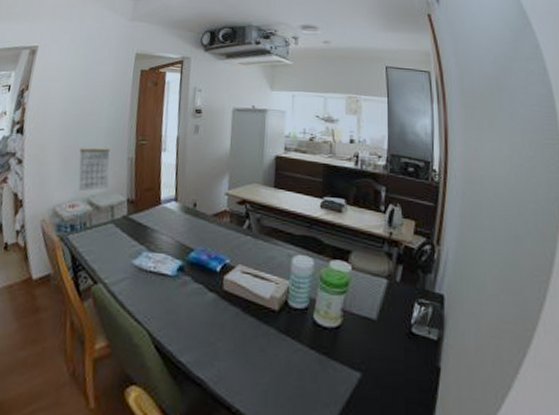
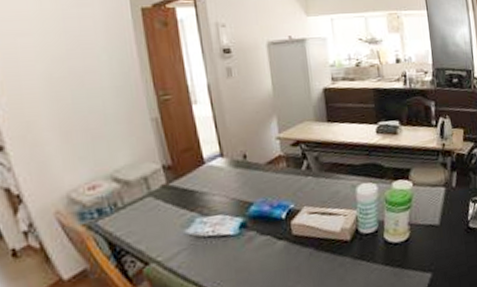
calendar: present [78,148,111,192] -> none [83,111,134,170]

